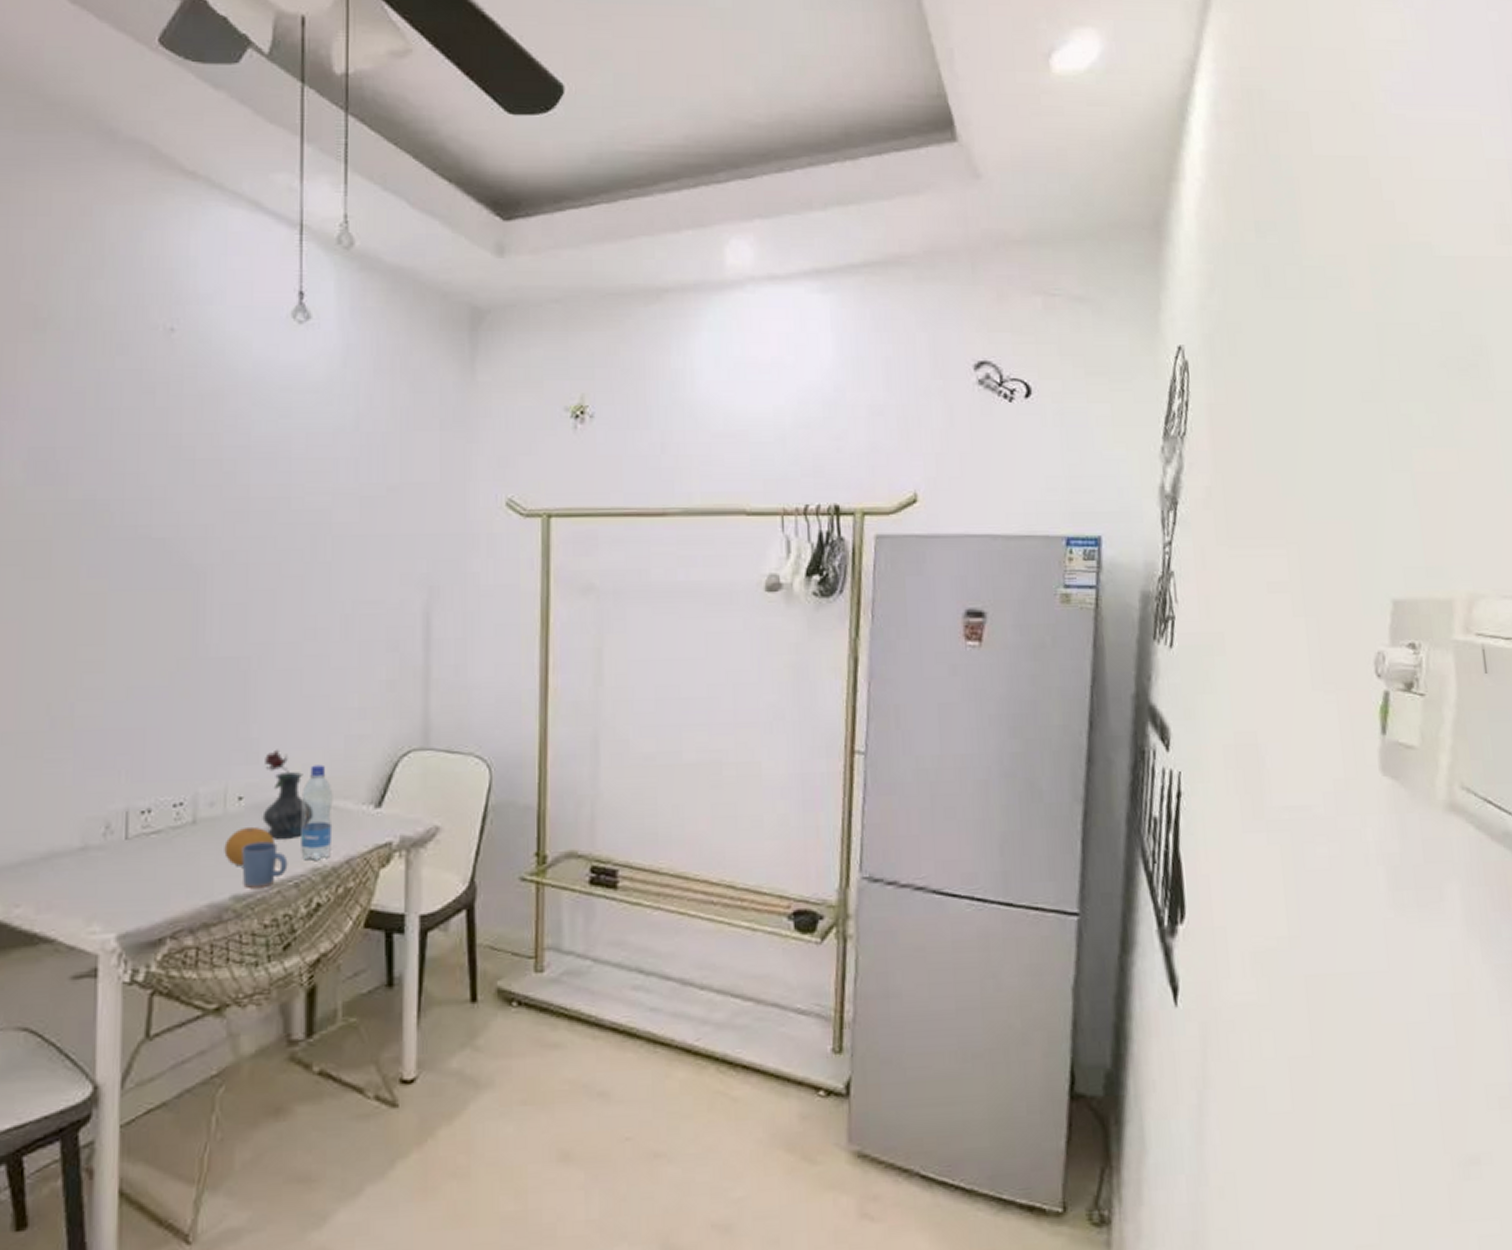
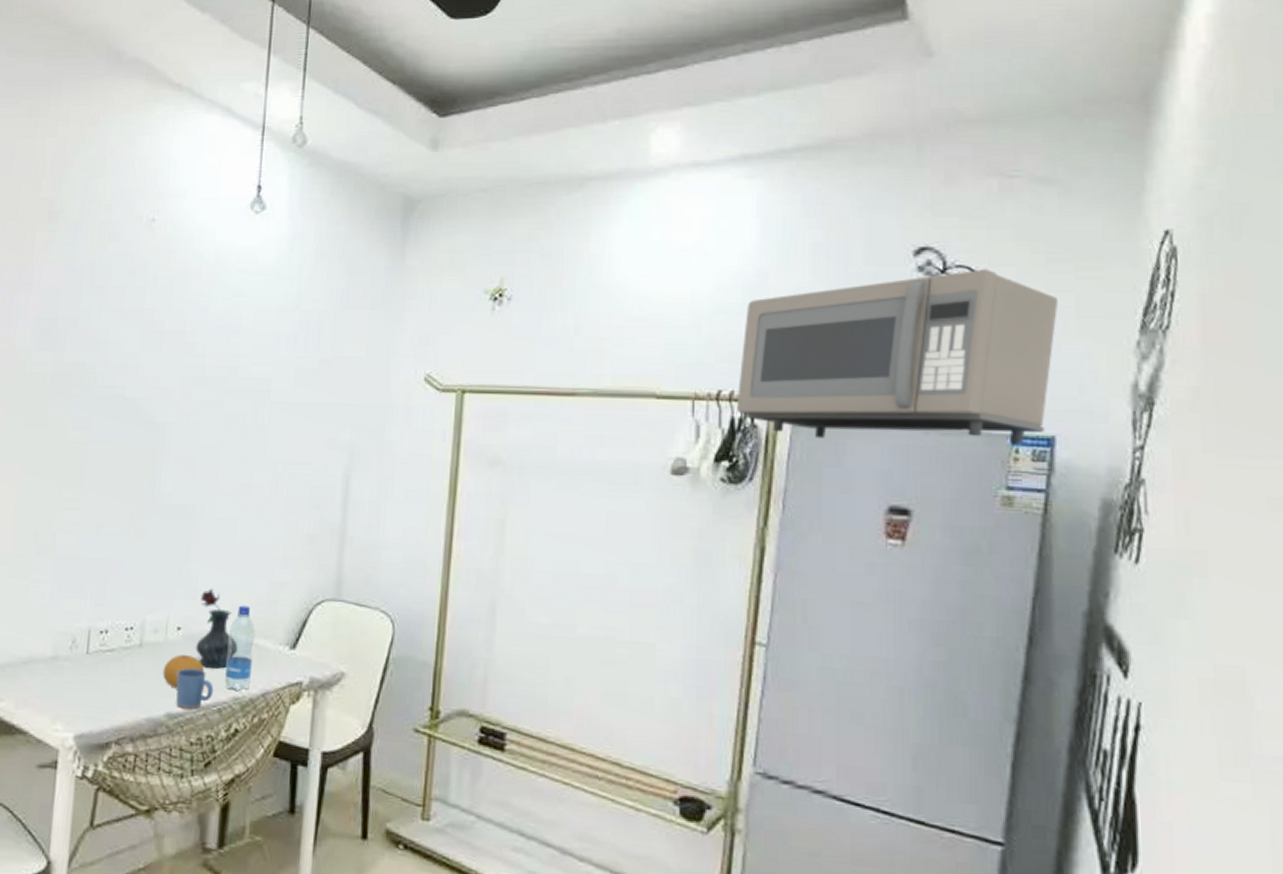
microwave: none [823,381,1098,548] -> present [736,268,1059,445]

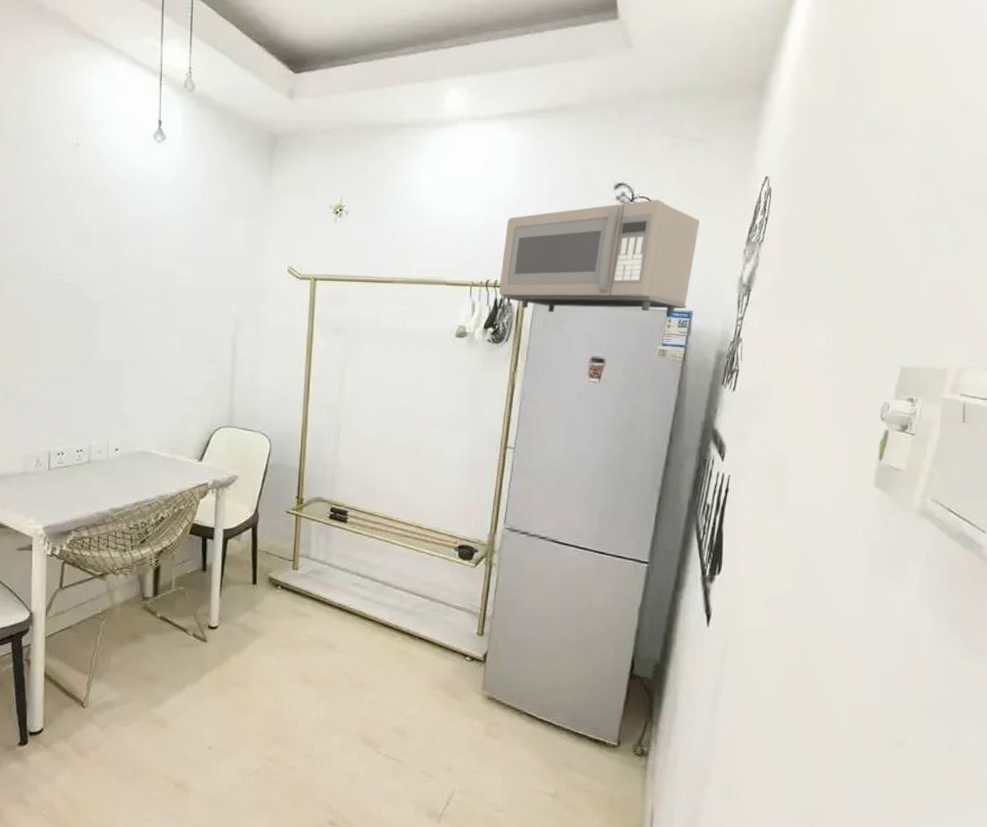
fruit: present [162,654,204,687] -> none [106,467,137,490]
mug: present [176,668,214,709] -> none [117,477,145,505]
vase: present [195,588,232,669] -> none [129,420,155,477]
bottle: present [225,605,256,692] -> none [152,432,173,492]

